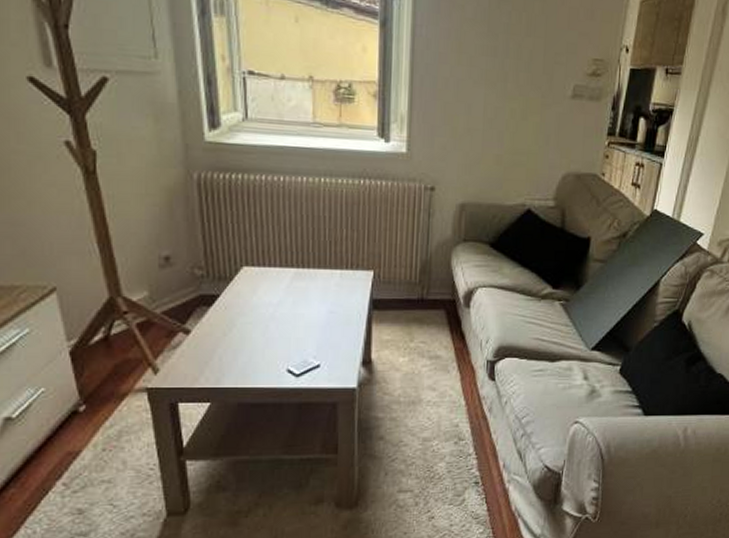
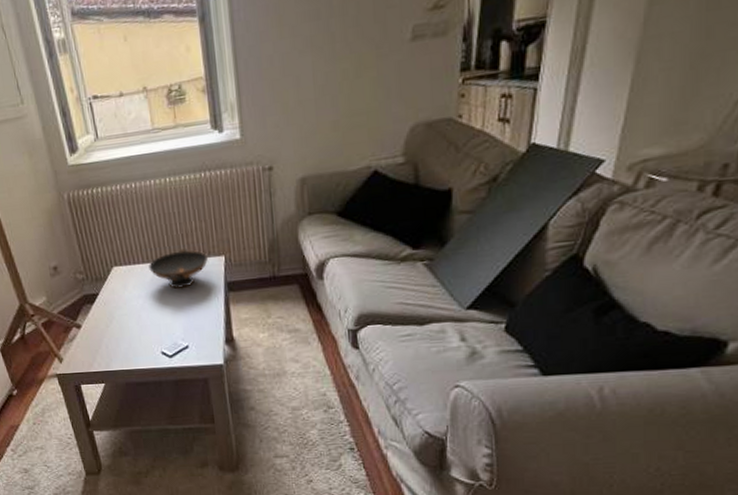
decorative bowl: none [286,256,356,301] -> present [149,248,209,289]

